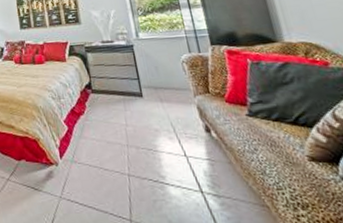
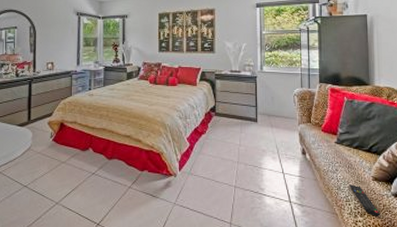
remote control: none [276,167,332,209] -> present [349,184,381,217]

